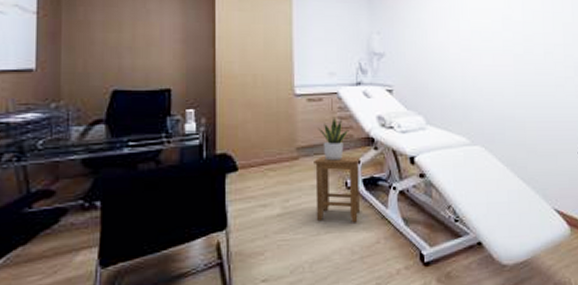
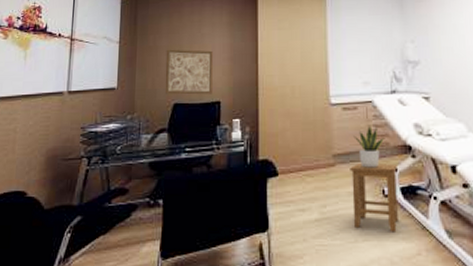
wall art: none [100,25,161,81] -> present [164,49,213,95]

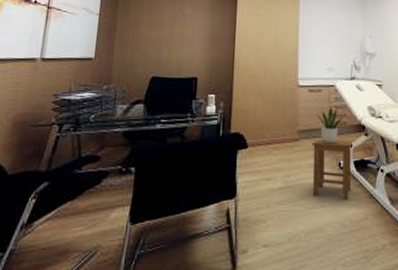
wall art: present [164,49,213,95] -> none [143,25,193,70]

